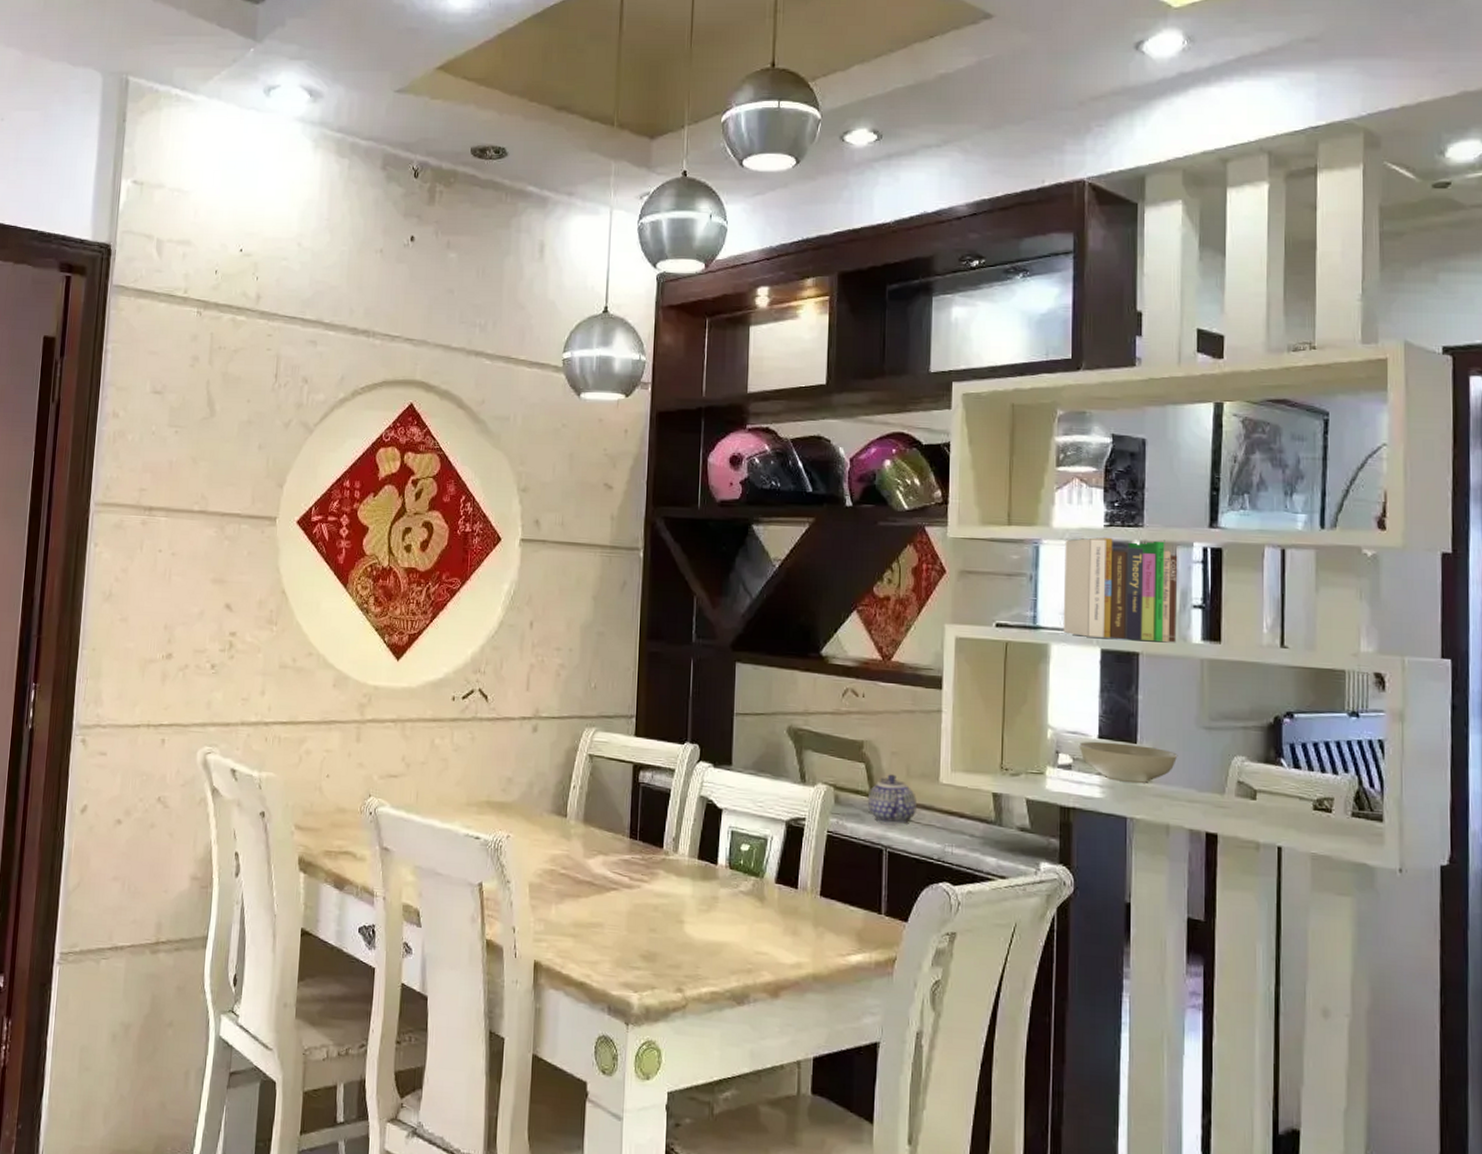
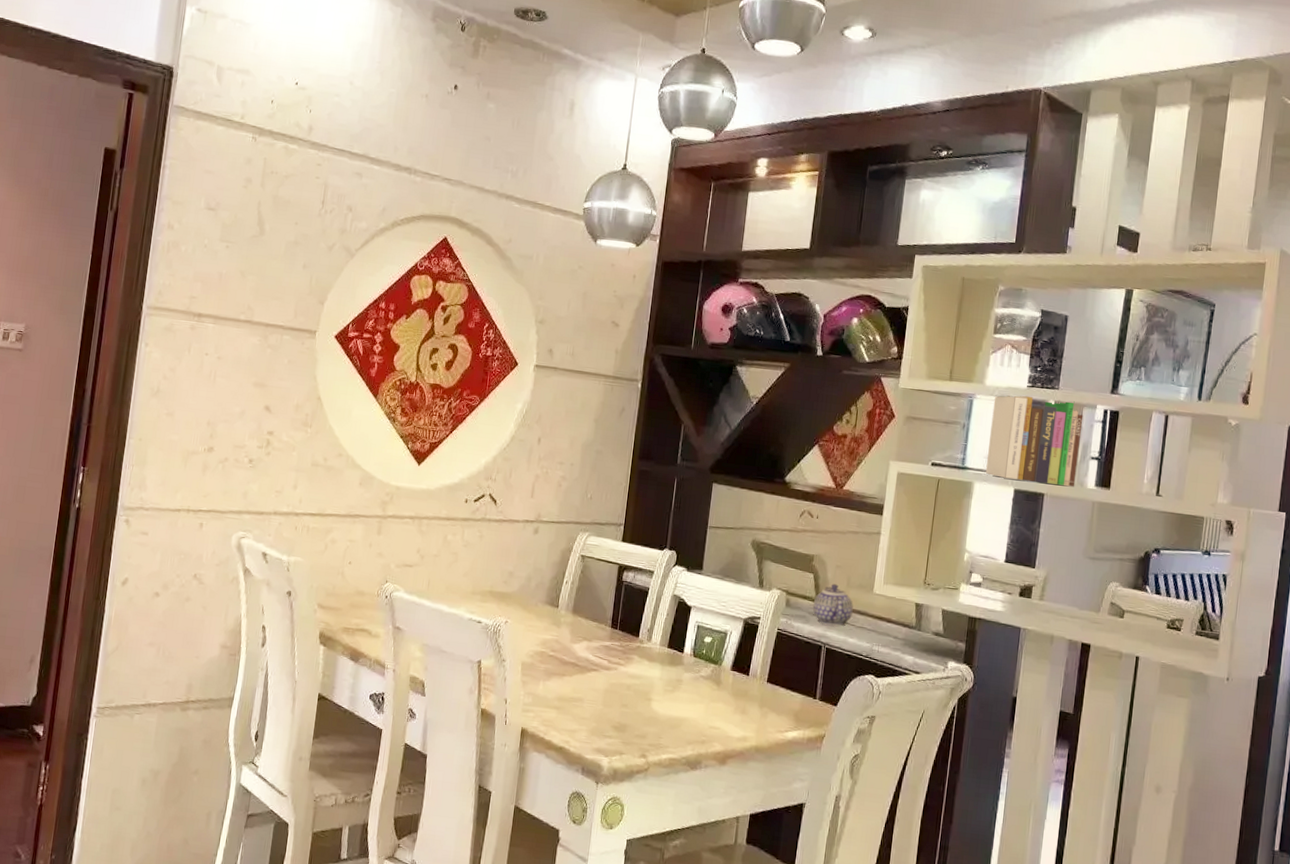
bowl: present [1077,741,1178,784] -> none [987,564,1067,601]

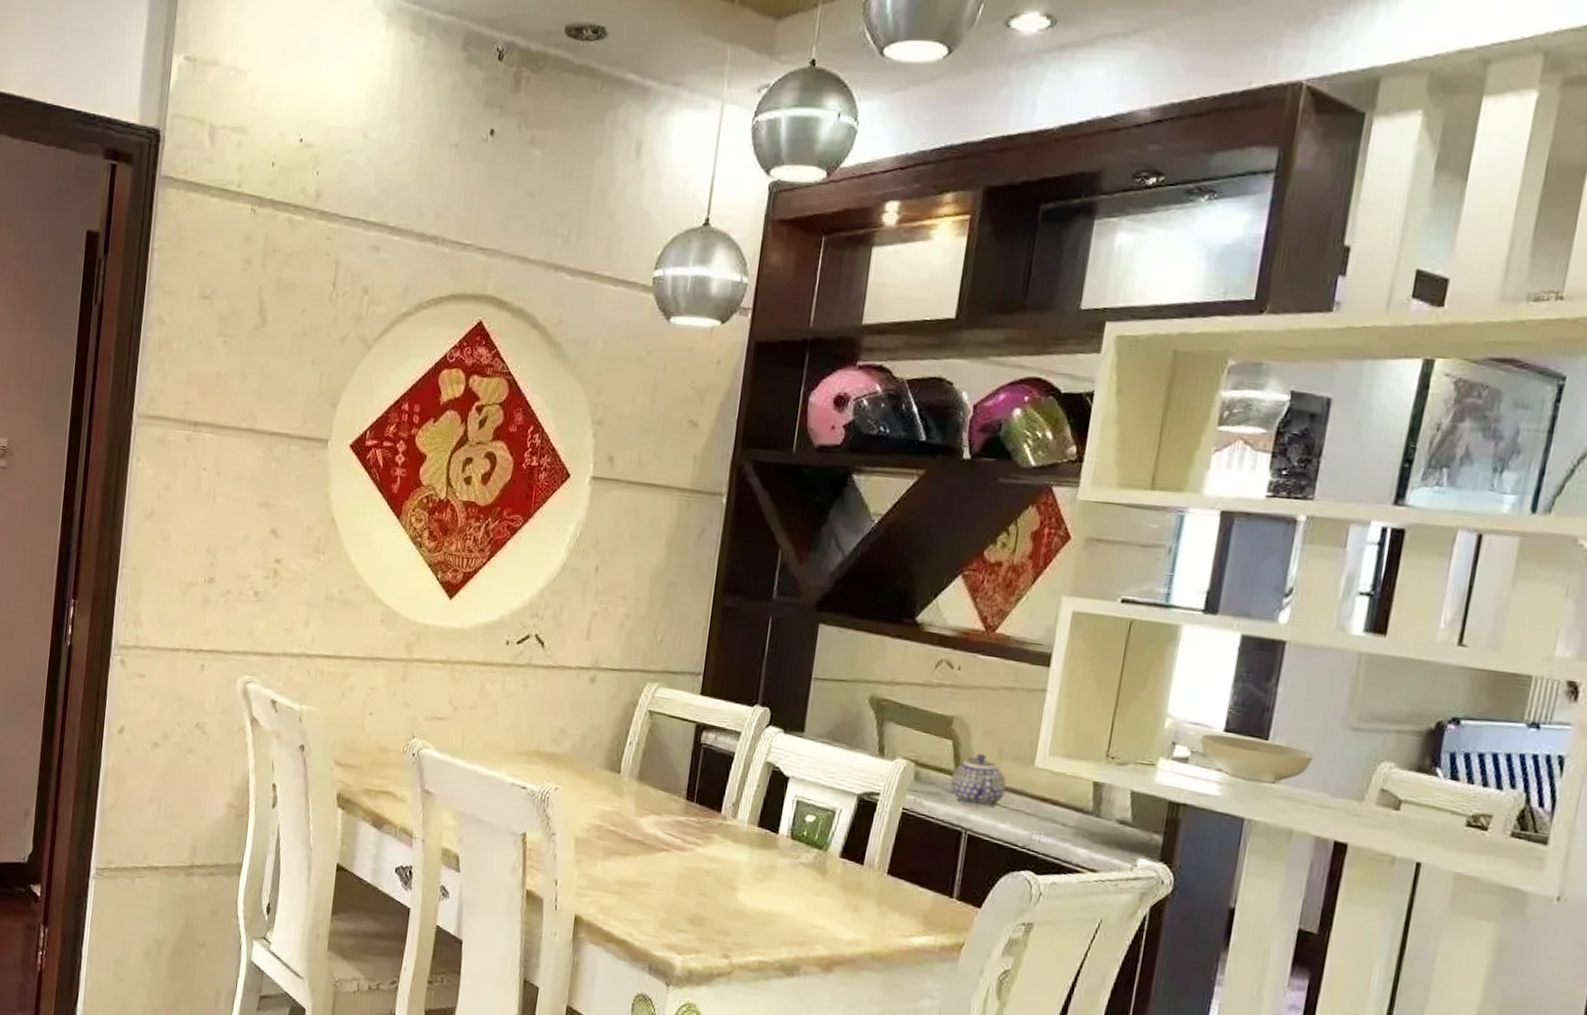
books: present [985,395,1083,487] -> none [1199,509,1350,633]
bowl: none [987,564,1067,601] -> present [1198,734,1315,784]

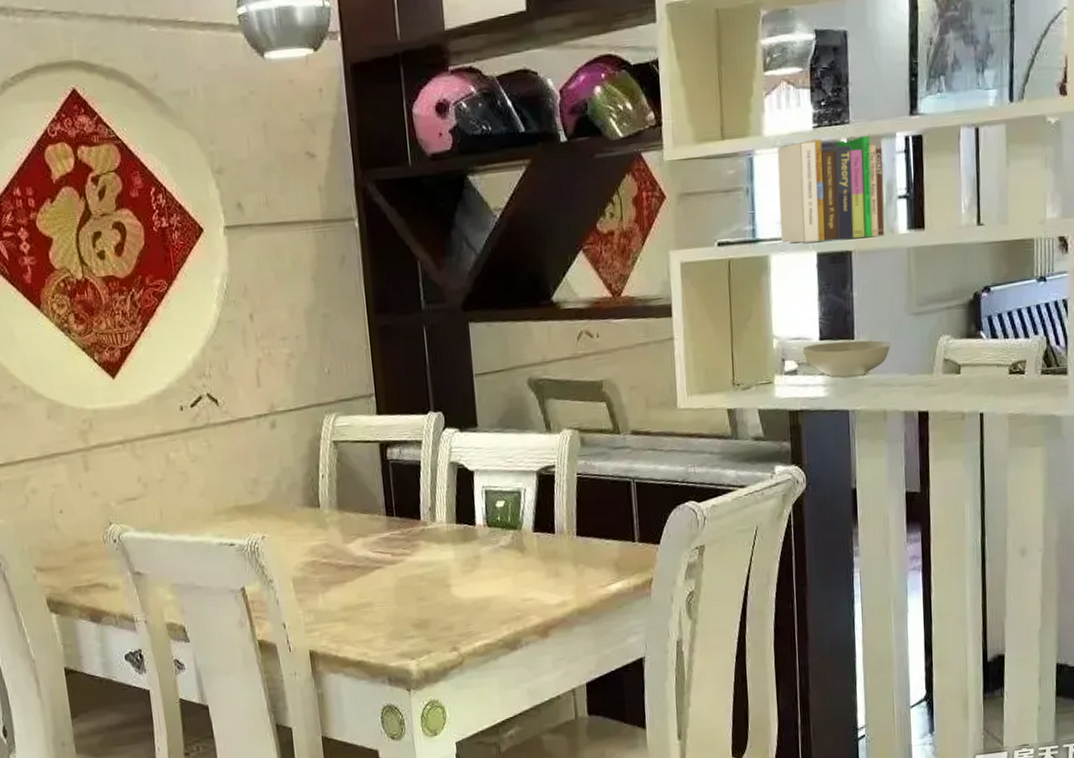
teapot: present [950,753,1007,808] -> none [611,408,659,457]
books: none [1199,509,1350,633] -> present [777,134,885,243]

